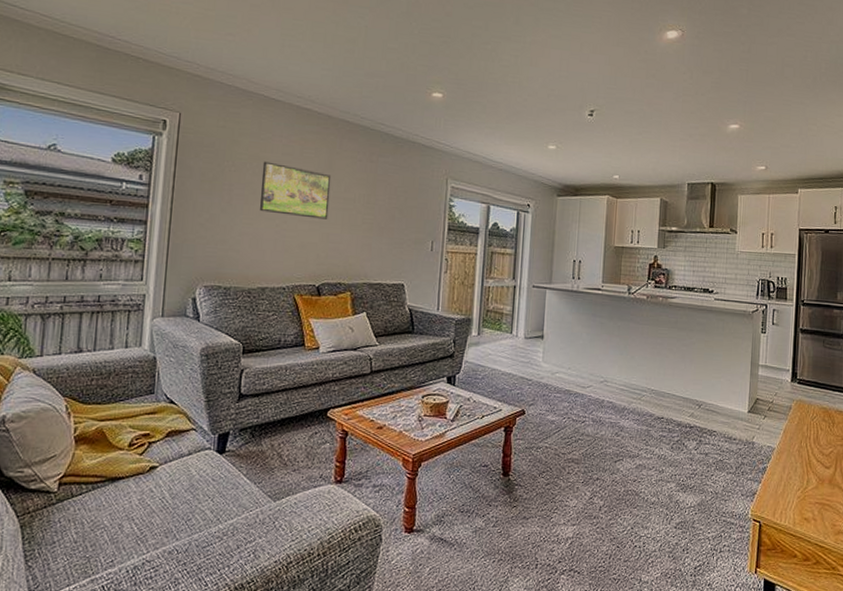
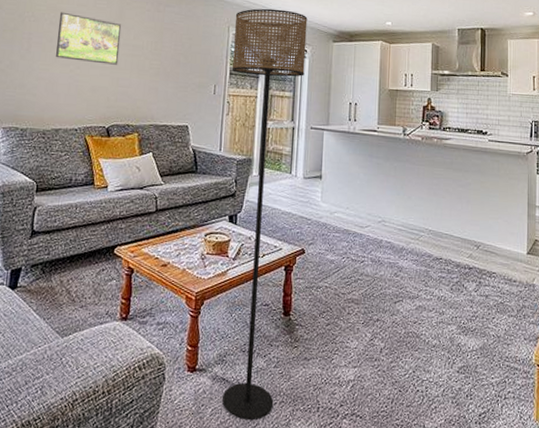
floor lamp: none [440,159,531,579] -> present [222,8,308,421]

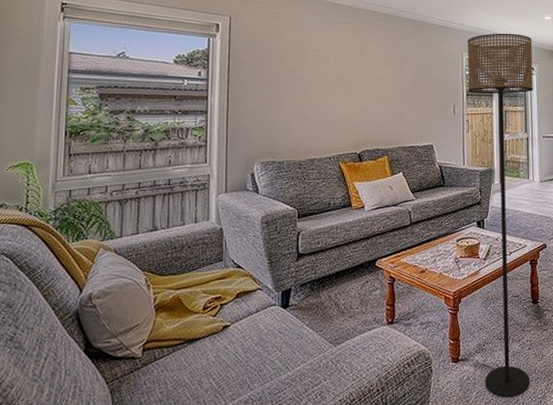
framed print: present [56,12,122,65] -> none [304,51,364,96]

